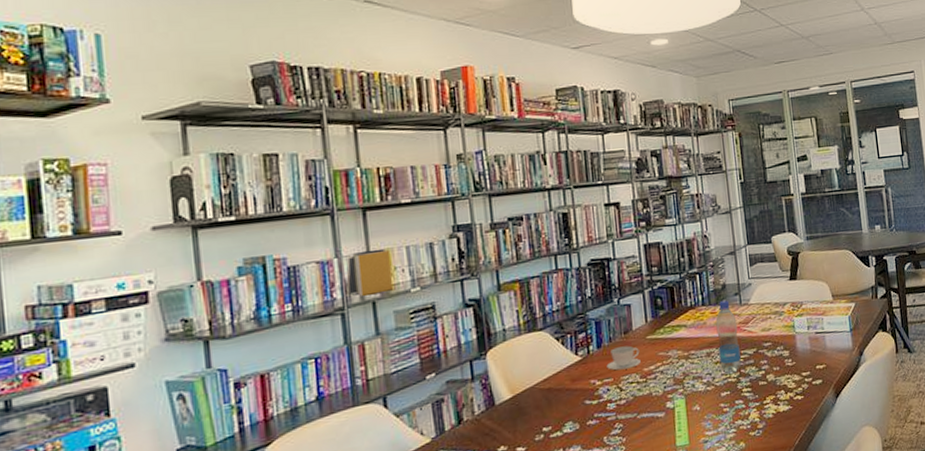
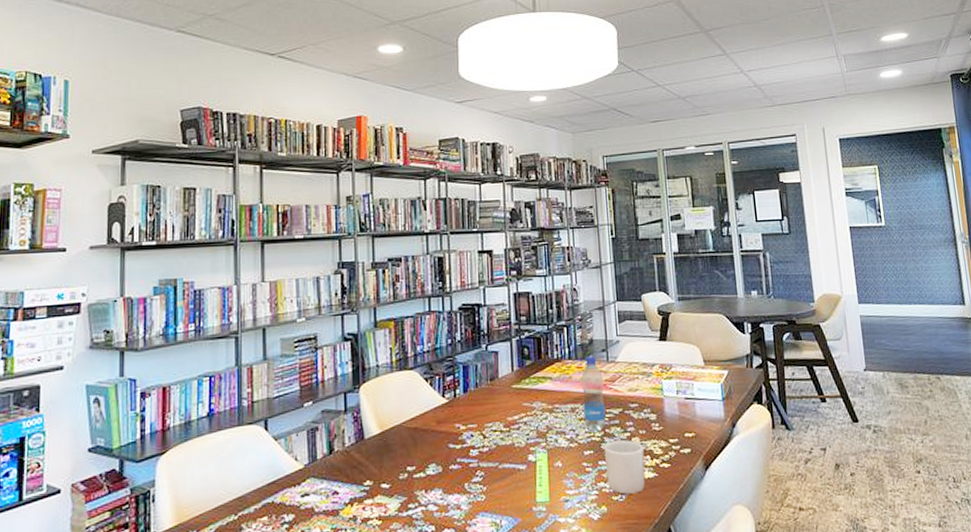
books: present [346,248,393,296] -> none [242,279,281,322]
teacup: present [606,345,641,371] -> none [471,393,505,417]
mug: none [740,377,781,429] -> present [603,440,646,495]

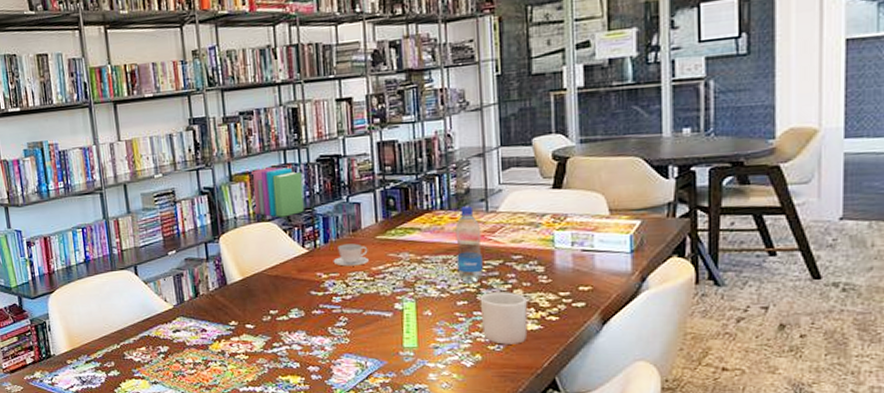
books: none [396,314,446,366] -> present [251,167,304,217]
teacup: none [471,393,505,417] -> present [333,243,369,266]

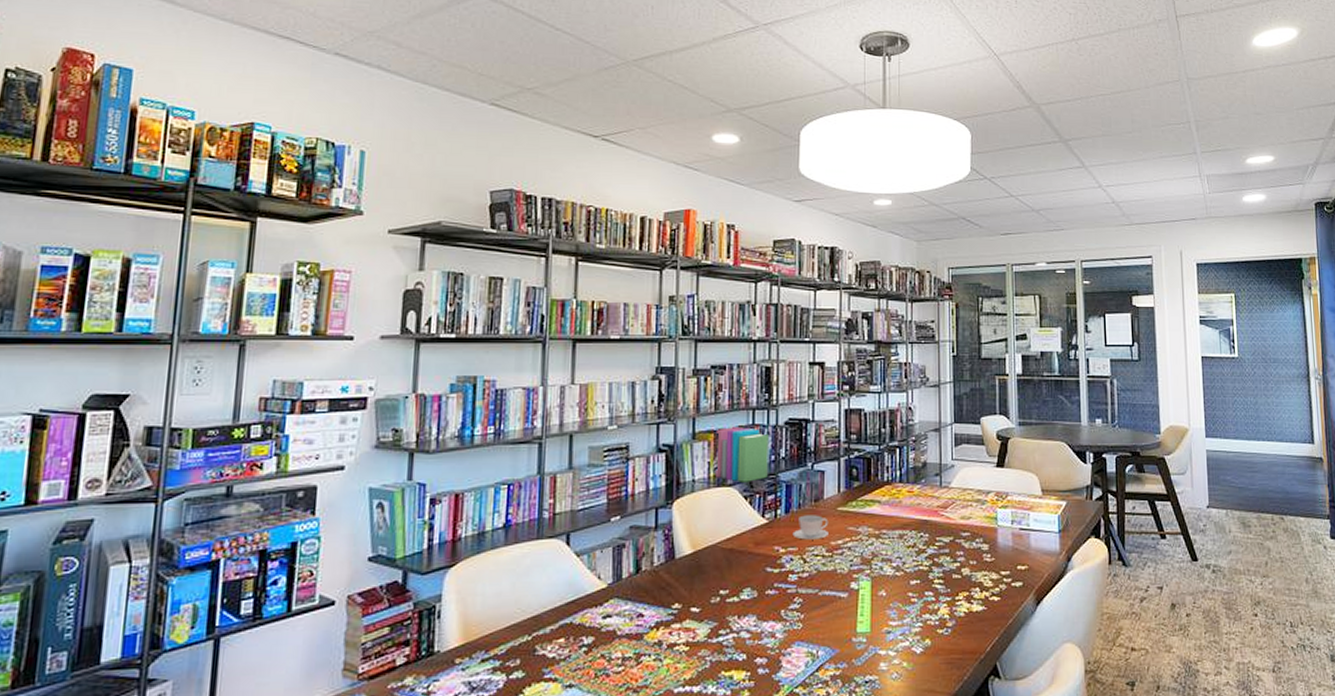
bottle: present [455,206,483,283] -> none [912,480,935,561]
mug: present [479,292,528,345] -> none [931,570,974,628]

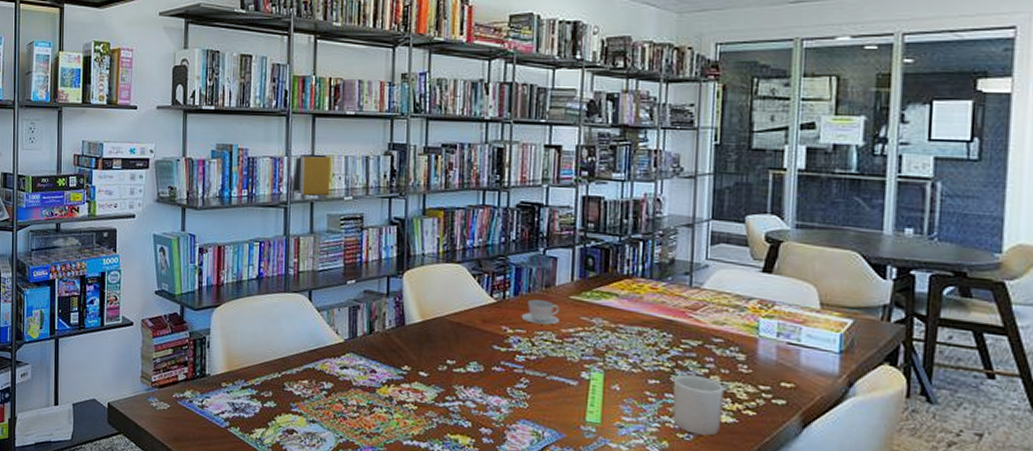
books: none [547,382,592,427] -> present [291,154,330,196]
books: present [716,427,768,482] -> none [445,206,499,261]
mug: none [931,570,974,628] -> present [672,374,725,436]

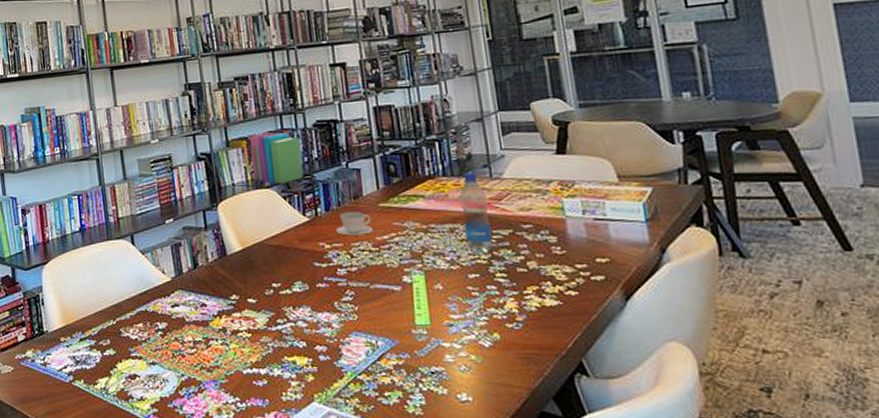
books: present [291,154,330,196] -> none [99,103,136,145]
books: none [445,206,499,261] -> present [248,132,303,184]
bottle: none [652,277,682,362] -> present [459,172,494,254]
mug: present [672,374,725,436] -> none [492,264,547,322]

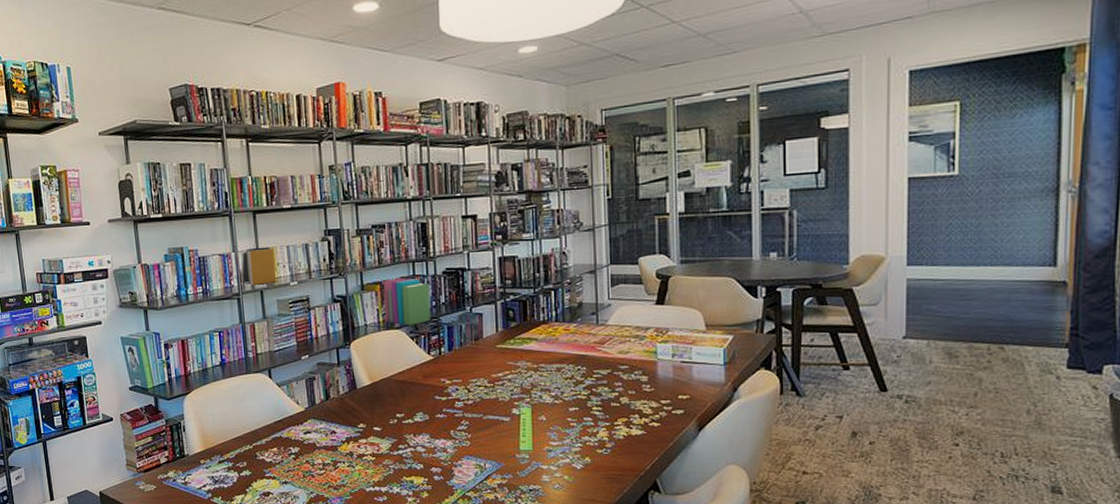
books: none [99,103,136,145] -> present [241,246,276,285]
teacup: present [335,211,373,236] -> none [456,352,489,373]
bottle: present [459,172,494,254] -> none [568,319,593,391]

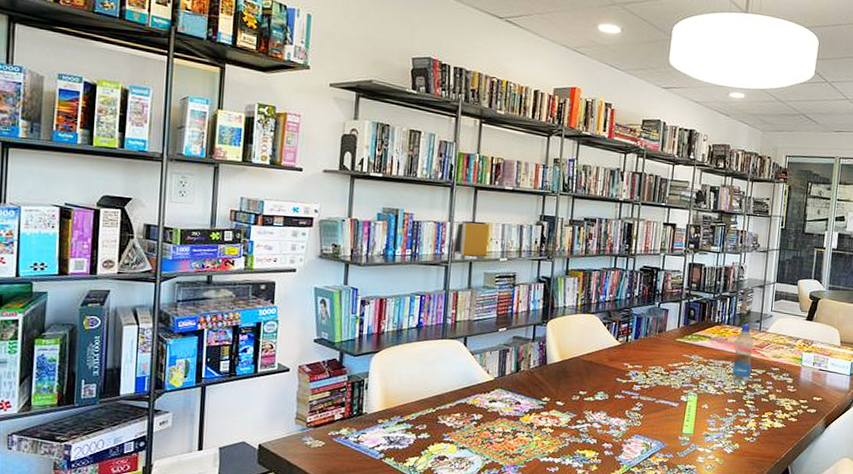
books: present [382,278,430,326] -> none [582,268,626,313]
bottle: none [568,319,593,391] -> present [732,324,754,386]

